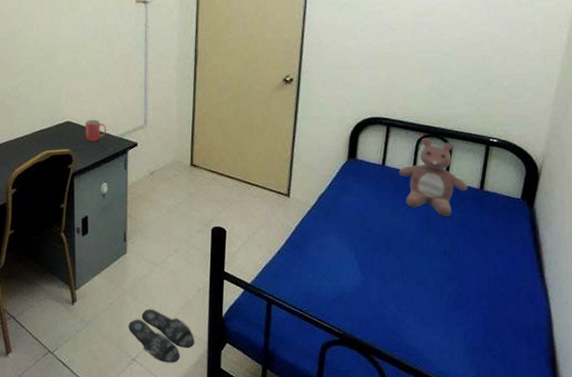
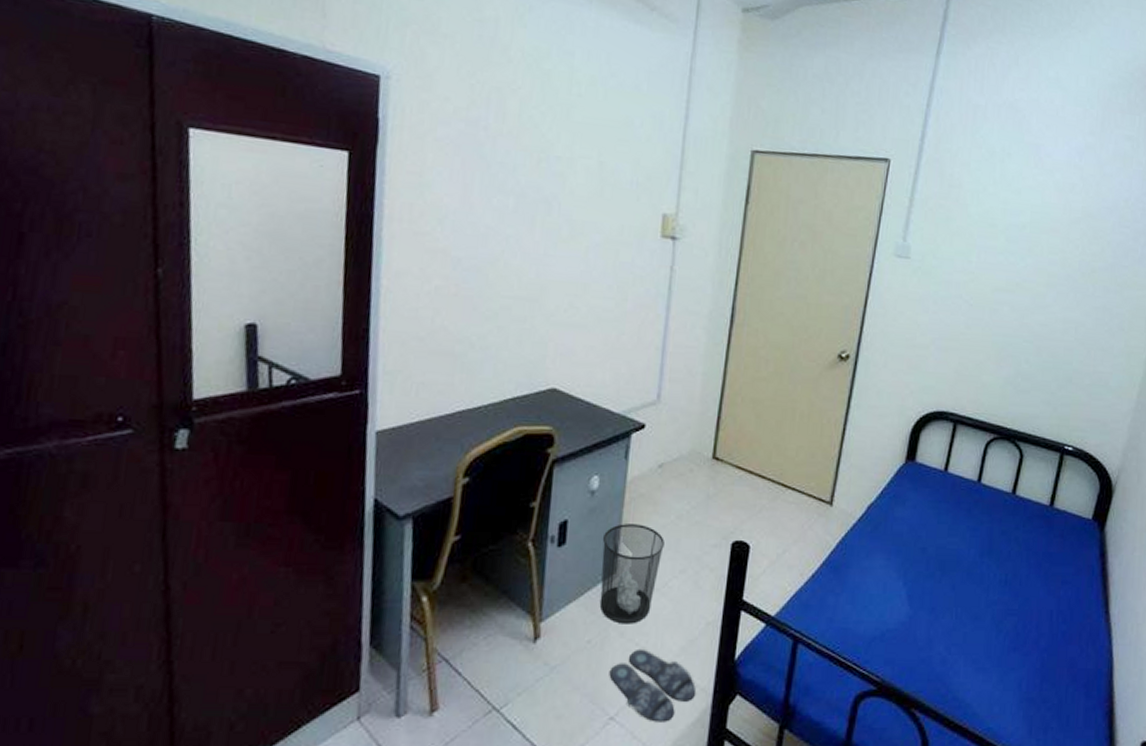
mug: present [85,119,107,142] -> none [575,387,606,419]
waste bin: none [115,217,160,291] -> present [599,524,665,624]
stuffed animal: present [399,138,468,216] -> none [963,441,1037,538]

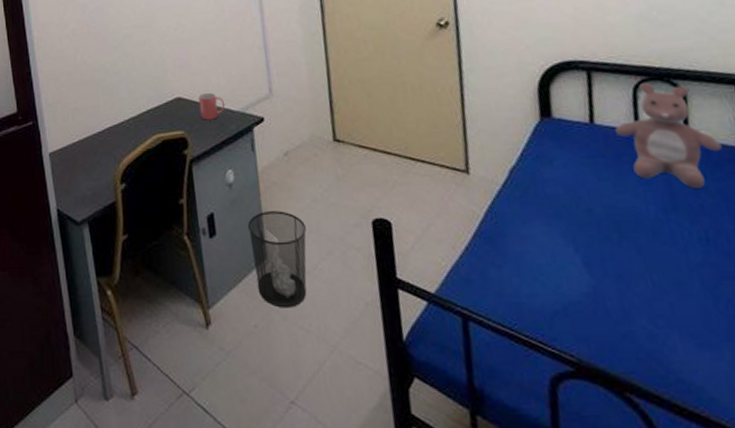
mug: none [575,387,606,419] -> present [198,92,226,120]
slippers: present [609,648,696,722] -> none [280,331,370,407]
stuffed animal: none [963,441,1037,538] -> present [615,83,722,188]

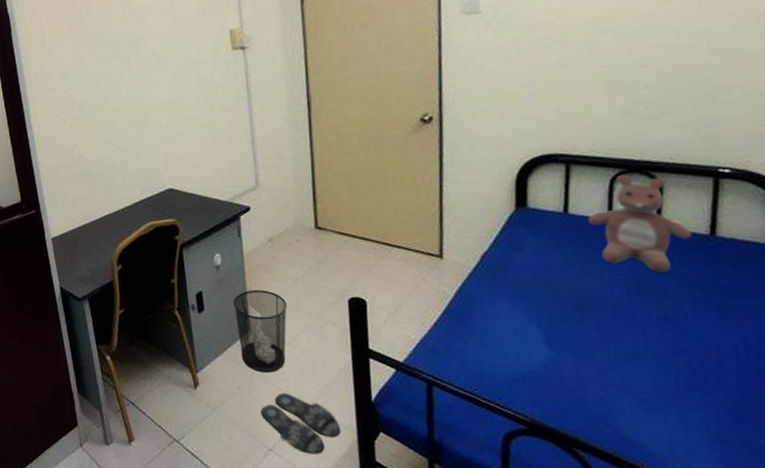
mug: present [198,92,226,120] -> none [189,184,214,209]
slippers: none [280,331,370,407] -> present [260,393,340,454]

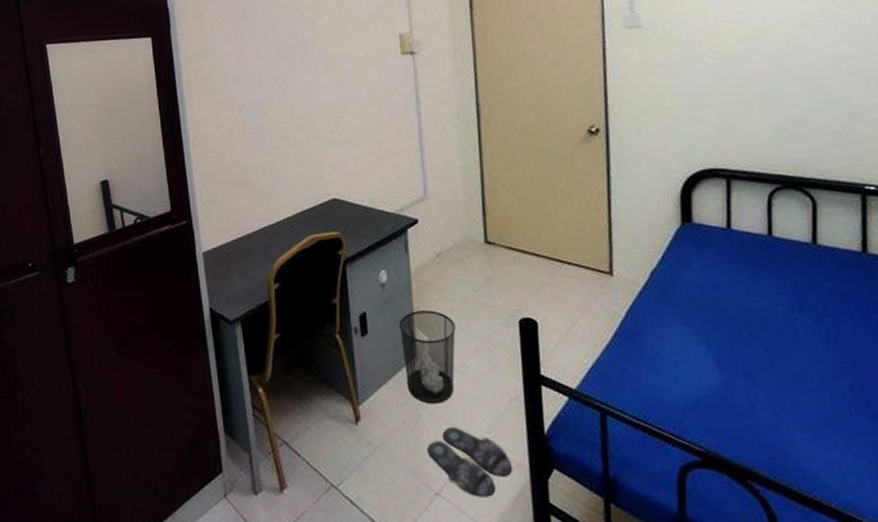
stuffed animal: present [589,175,692,273] -> none [750,191,846,290]

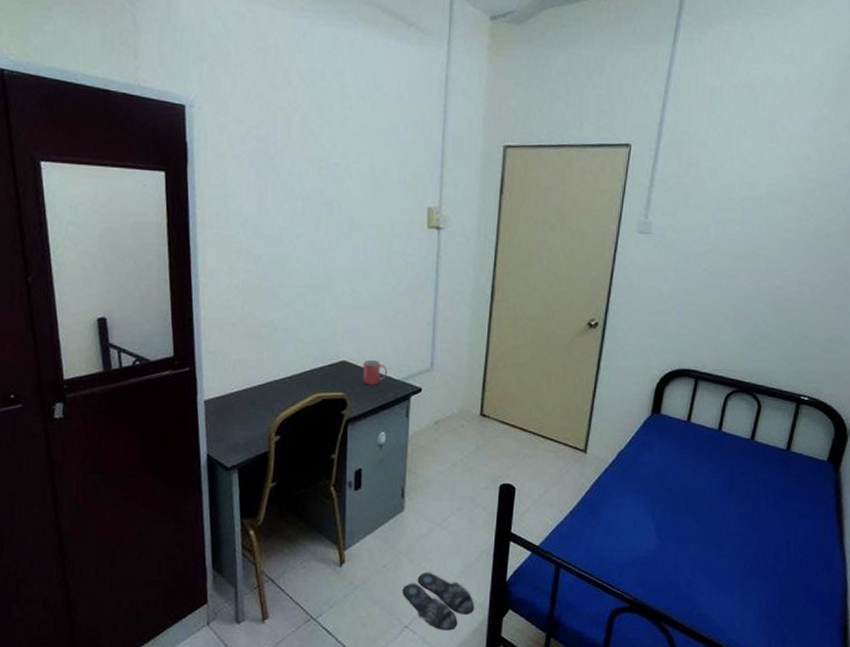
mug: none [354,194,381,222] -> present [363,359,388,385]
waste bin: present [399,310,456,404] -> none [391,471,443,552]

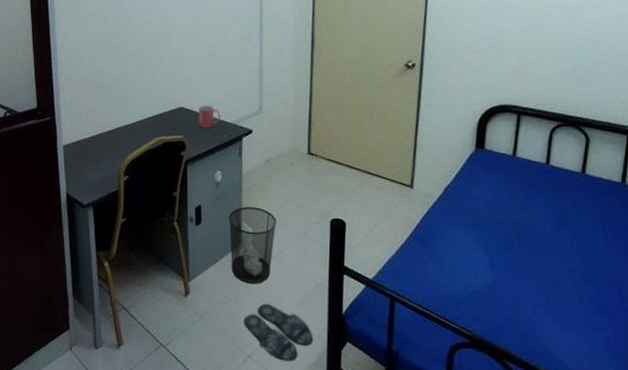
waste bin: none [391,471,443,552] -> present [229,207,276,284]

